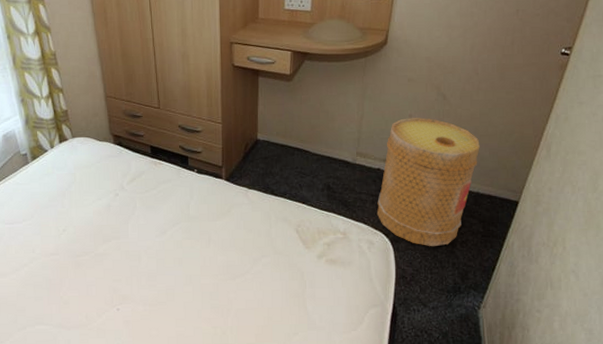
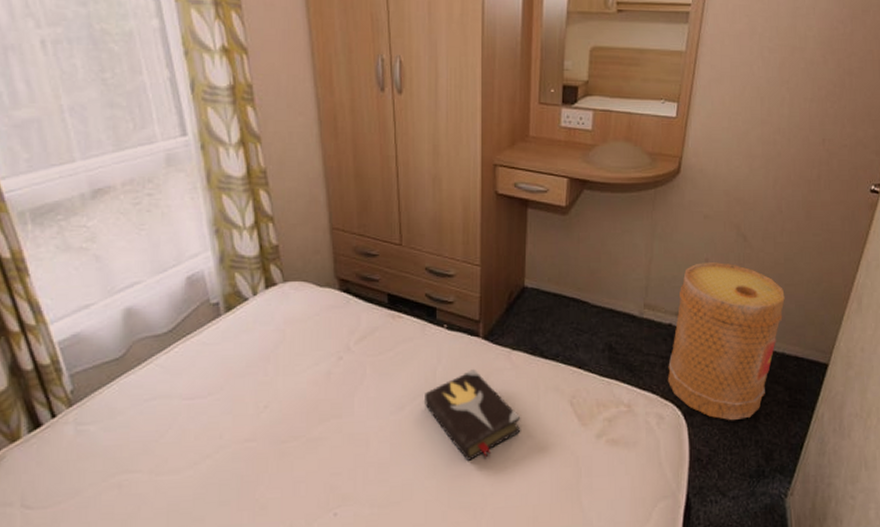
hardback book: none [181,203,257,273] -> present [425,368,521,461]

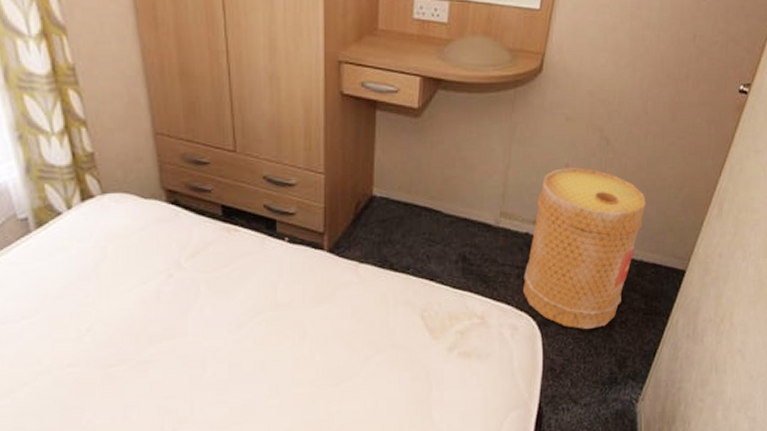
hardback book: present [425,368,521,461] -> none [265,283,369,378]

